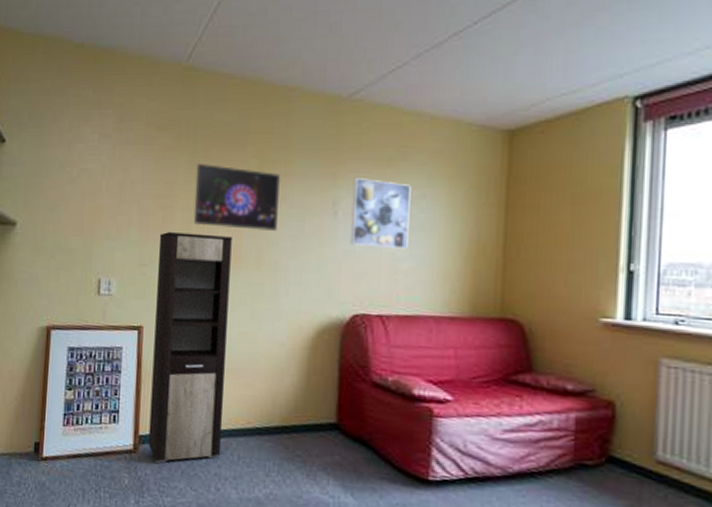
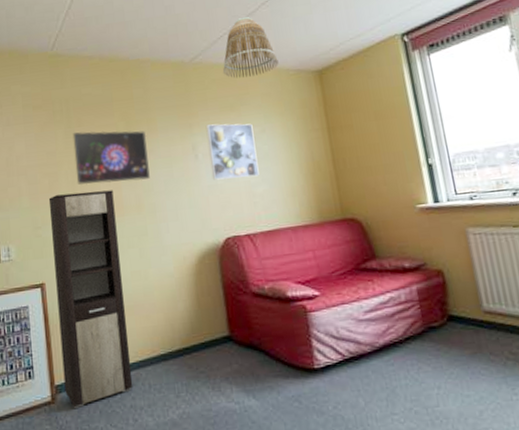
lamp shade: none [386,48,460,126] -> present [222,16,279,79]

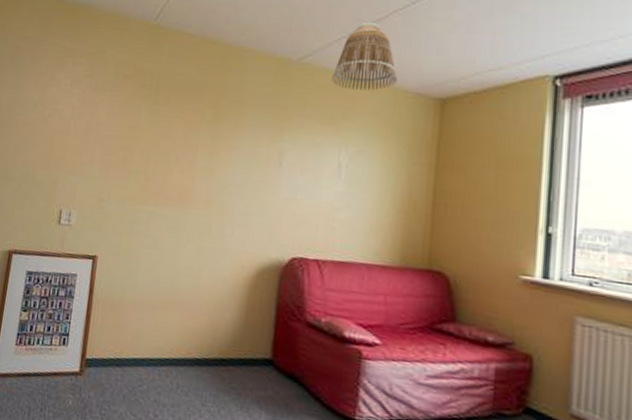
cabinet: present [48,190,133,408] -> none [93,171,185,387]
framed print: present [72,131,150,185] -> none [150,111,233,176]
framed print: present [205,123,260,180] -> none [292,133,350,201]

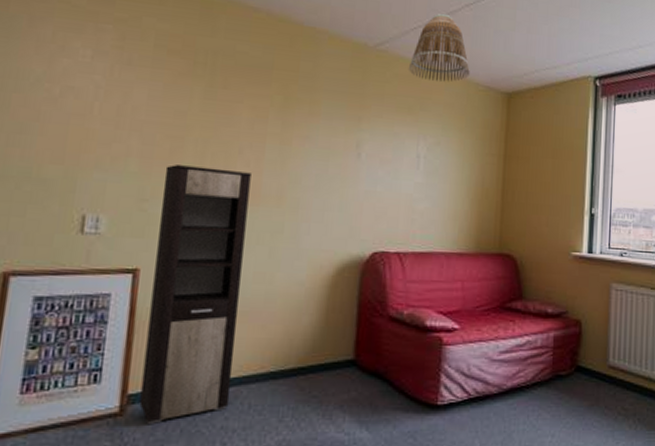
cabinet: none [93,171,185,387] -> present [139,165,251,424]

